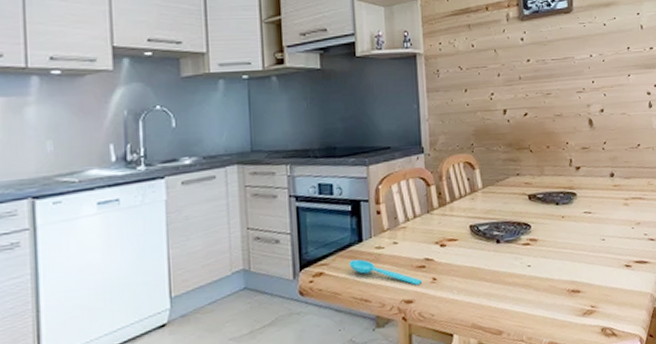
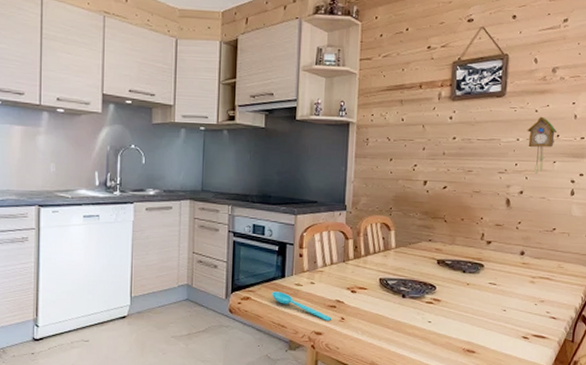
cuckoo clock: none [598,30,626,90] -> present [527,116,557,175]

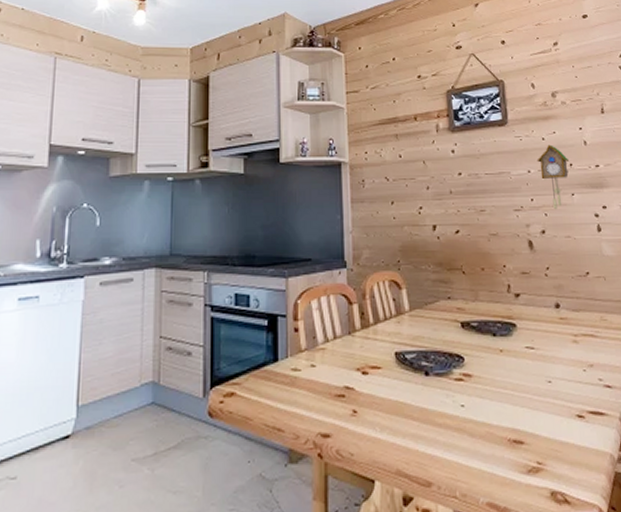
spoon: present [272,291,332,322] -> none [263,381,342,418]

